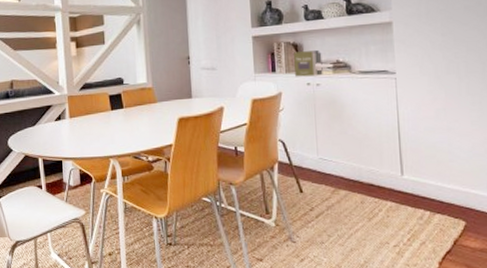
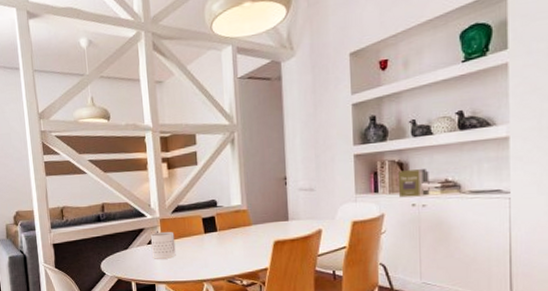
mug: none [58,108,83,136] -> present [150,231,176,259]

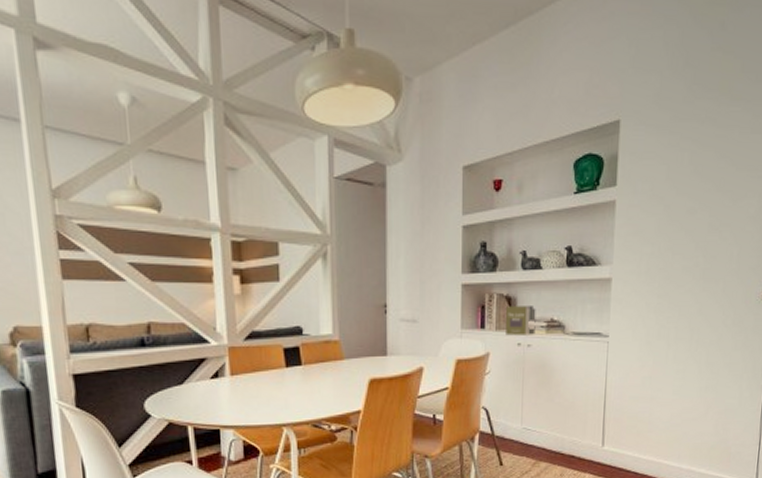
mug: present [150,231,176,259] -> none [214,362,249,398]

